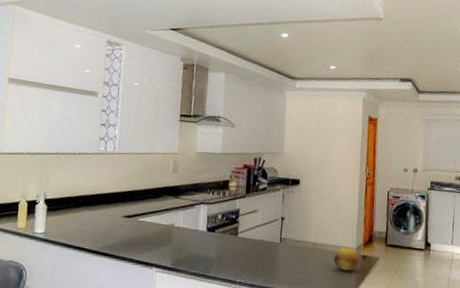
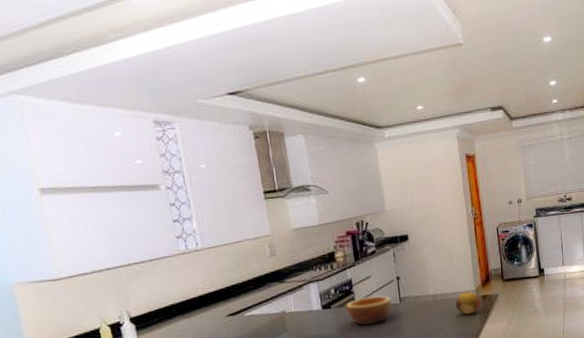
bowl: none [228,229,272,257] -> present [346,295,392,325]

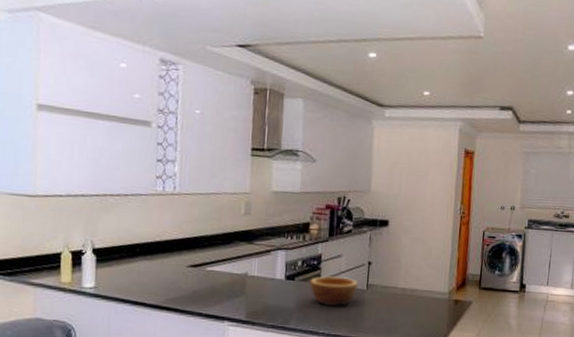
fruit: present [455,291,481,315] -> none [424,292,452,317]

